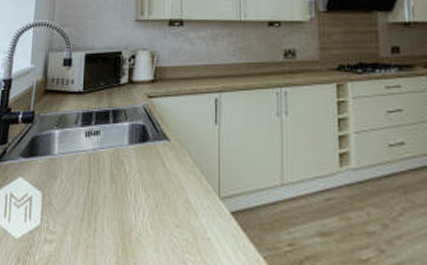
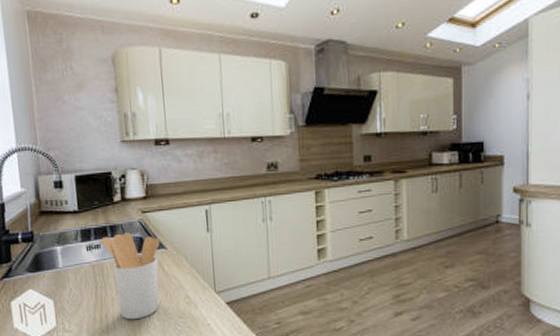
utensil holder: none [101,119,163,225] -> present [100,232,160,320]

